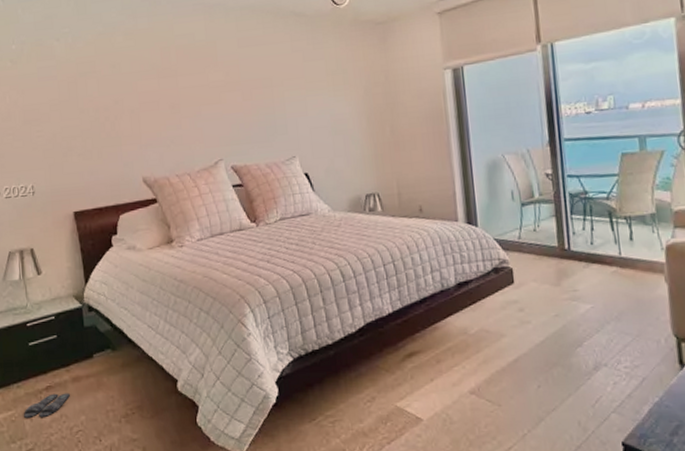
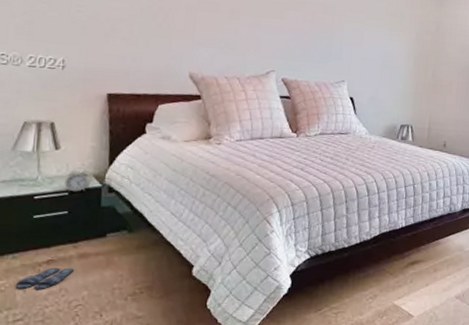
alarm clock: none [50,289,72,315] -> present [64,167,91,192]

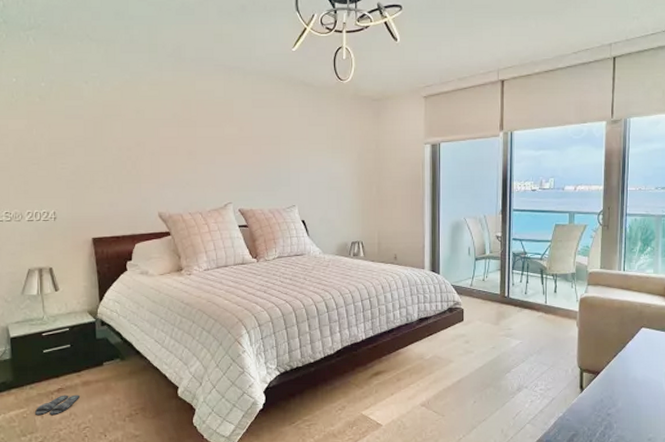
alarm clock: present [64,167,91,192] -> none [65,305,86,328]

